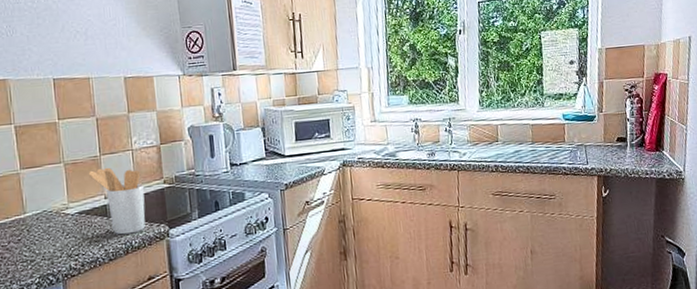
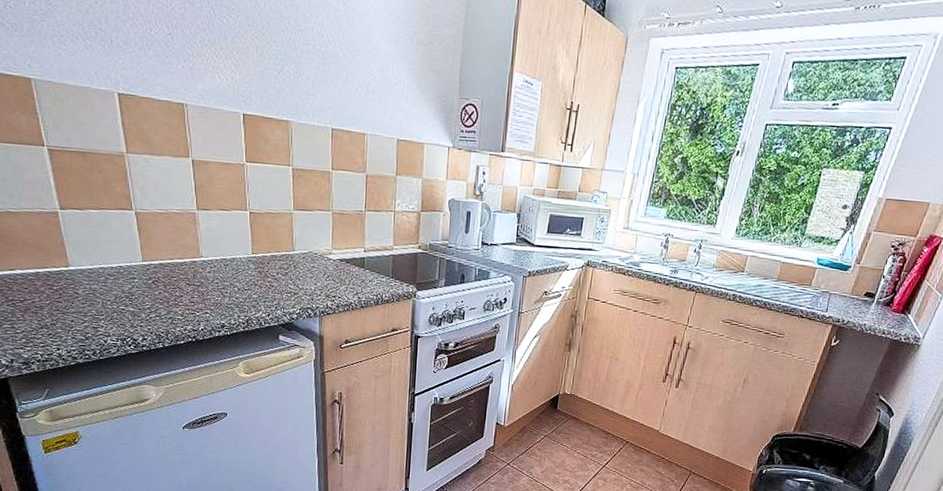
utensil holder: present [88,167,146,235] -> none [352,222,400,288]

